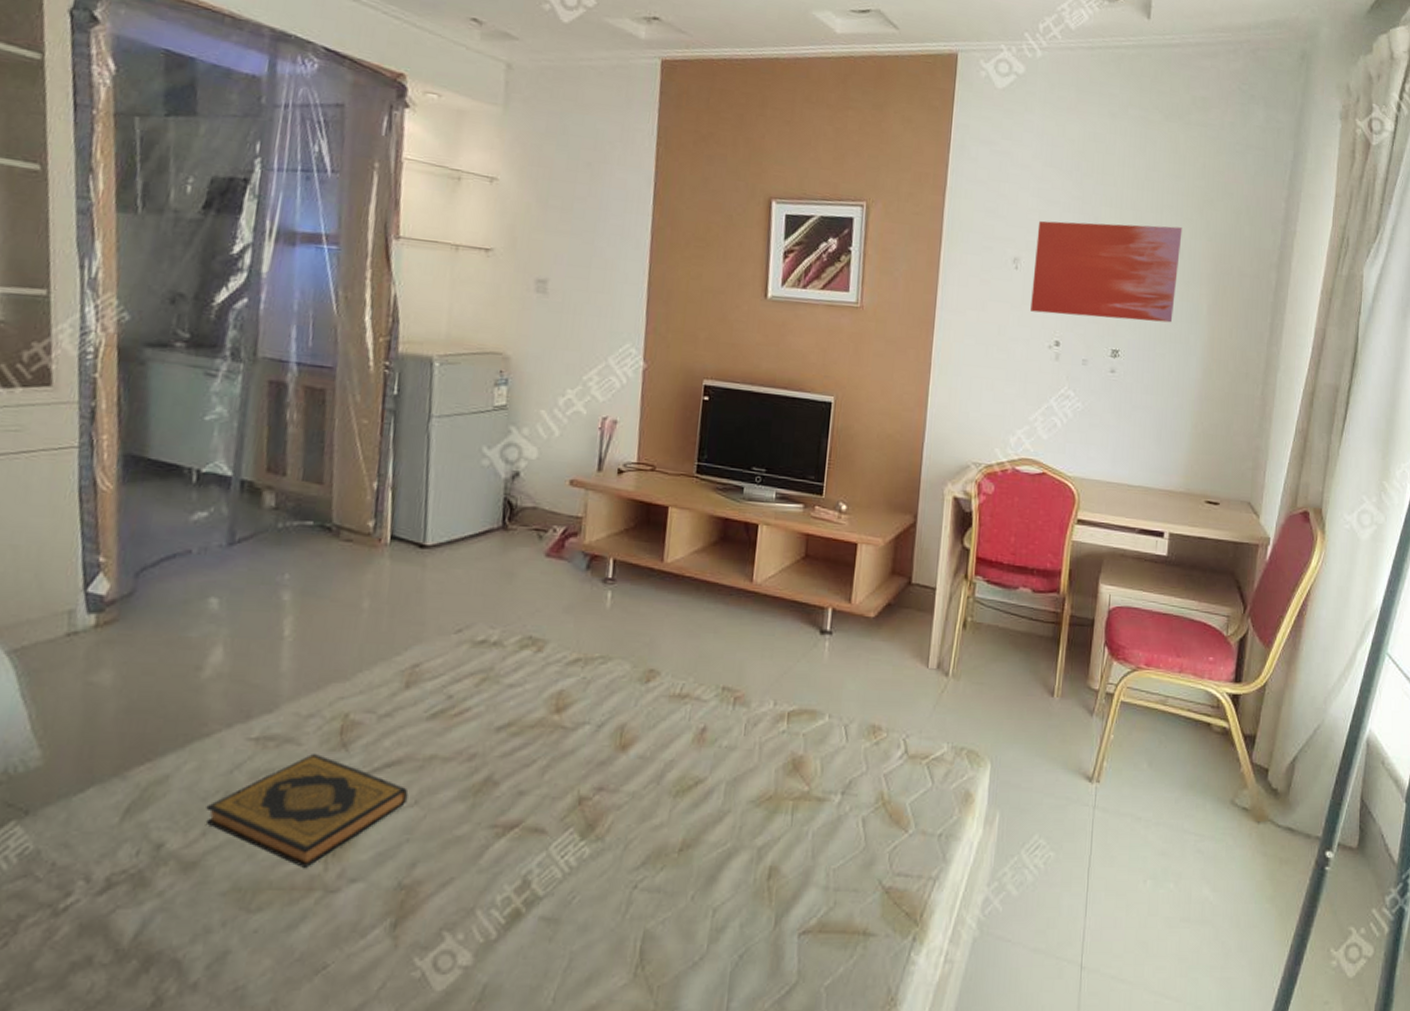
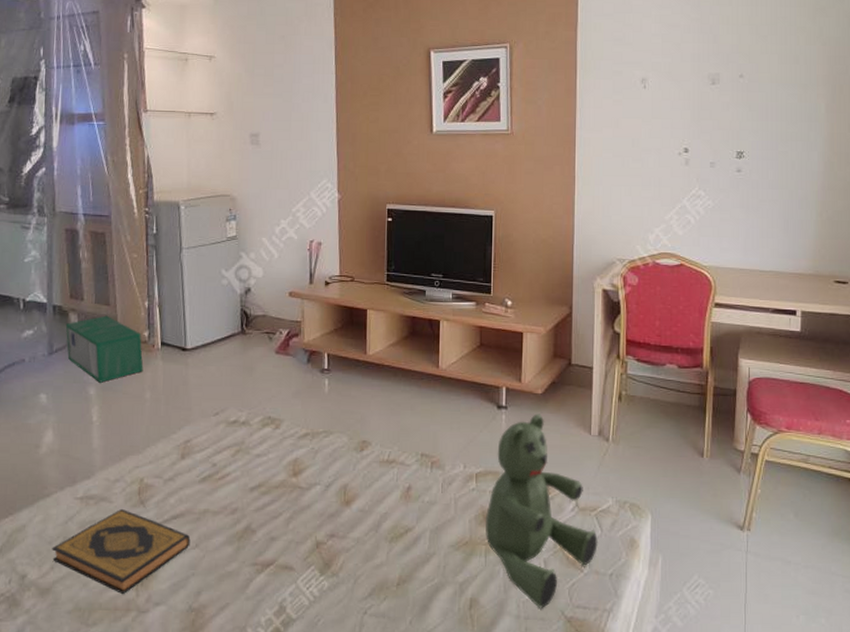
storage bin: none [255,497,364,586] -> present [65,315,144,383]
teddy bear: none [794,641,928,877] -> present [486,413,598,608]
wall art: present [1030,220,1183,323] -> none [660,36,797,125]

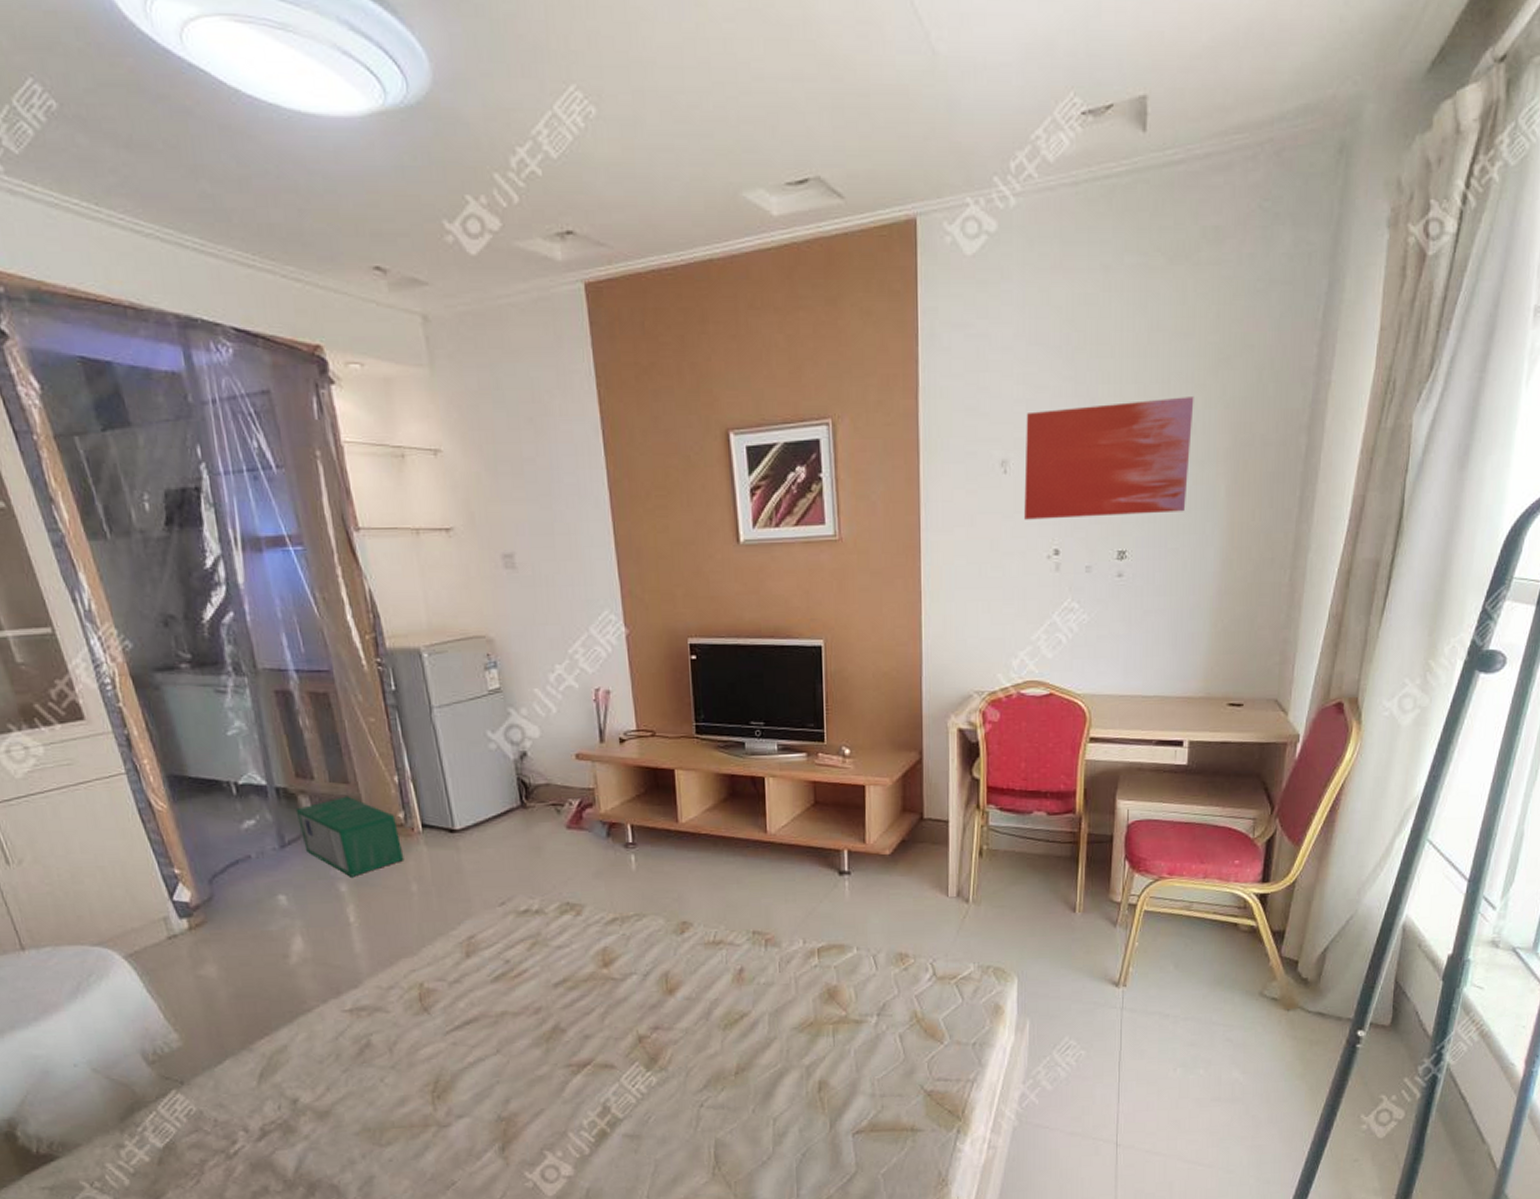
hardback book: present [52,508,191,594] -> none [324,1017,490,1109]
teddy bear: present [486,413,598,608] -> none [832,877,959,1085]
wall art: none [660,36,797,125] -> present [1024,397,1194,520]

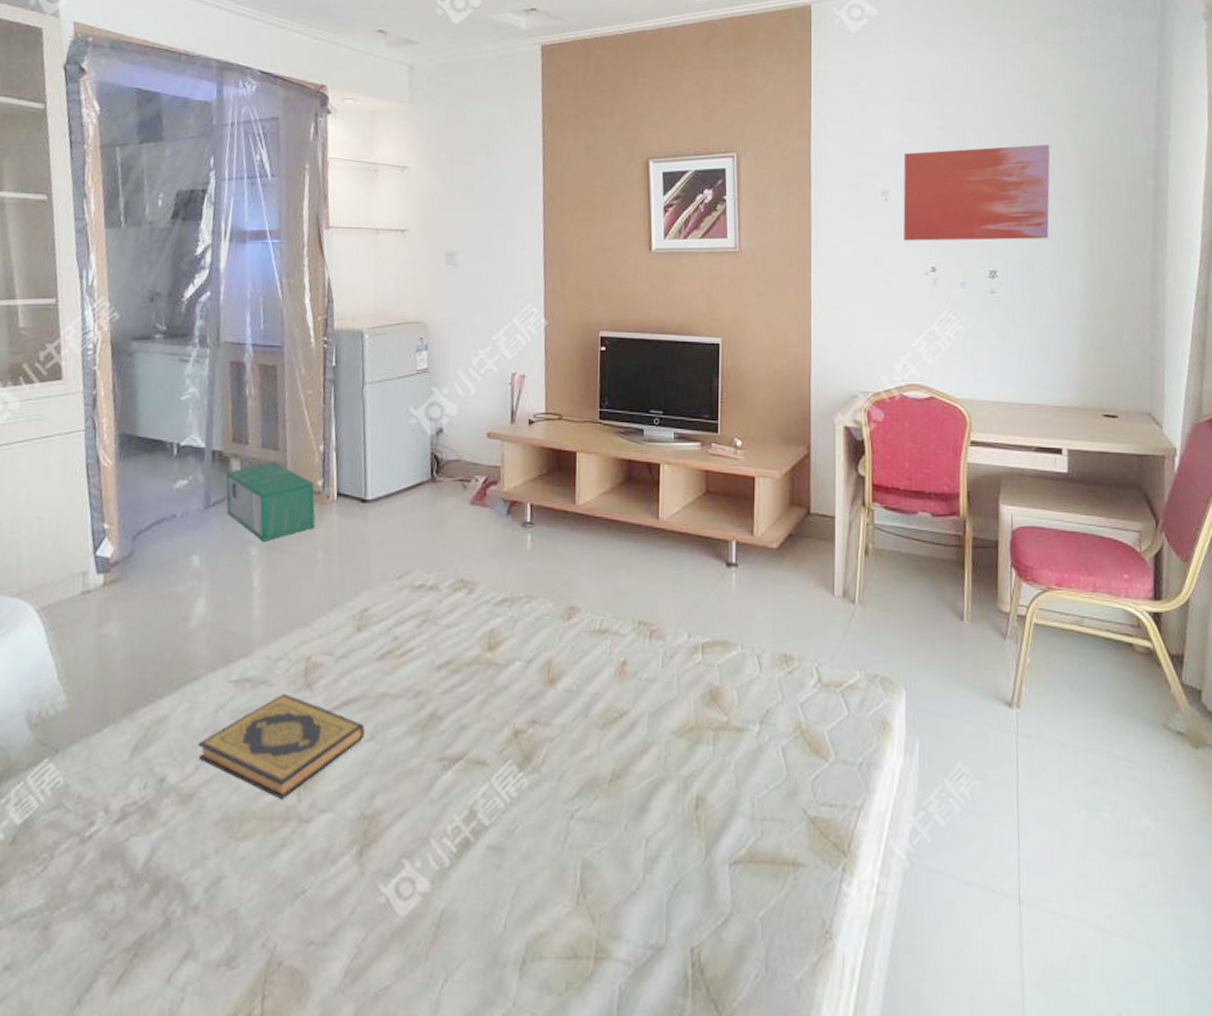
hardback book: none [324,1017,490,1109] -> present [198,693,365,799]

